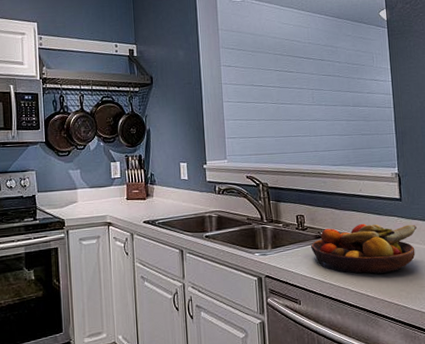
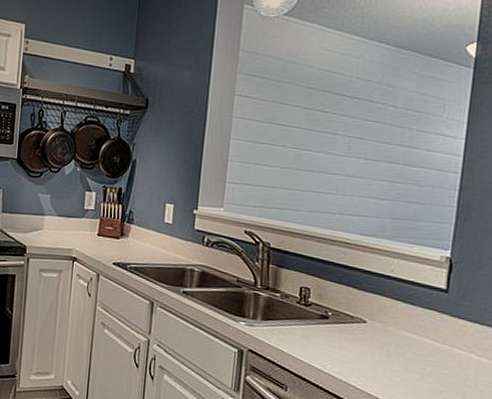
fruit bowl: present [310,223,417,274] -> none [311,309,463,377]

